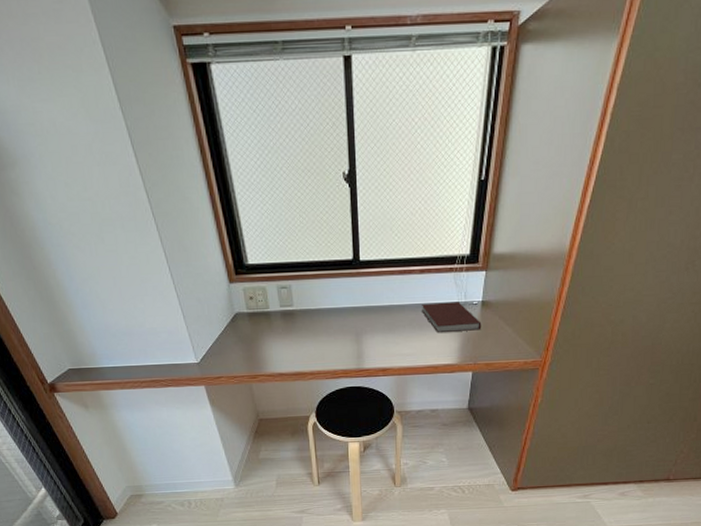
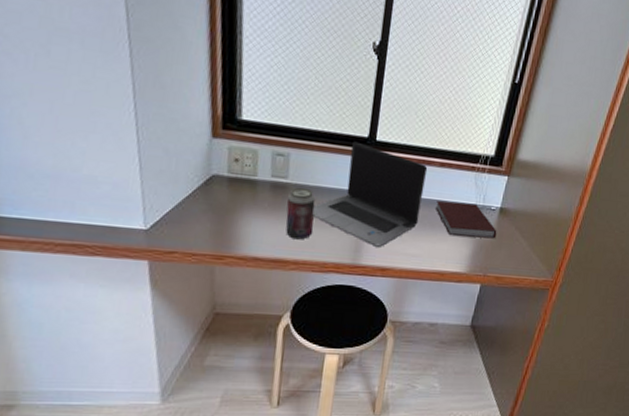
beverage can: none [295,311,321,355] -> present [285,187,316,240]
laptop computer: none [318,265,410,353] -> present [312,141,428,248]

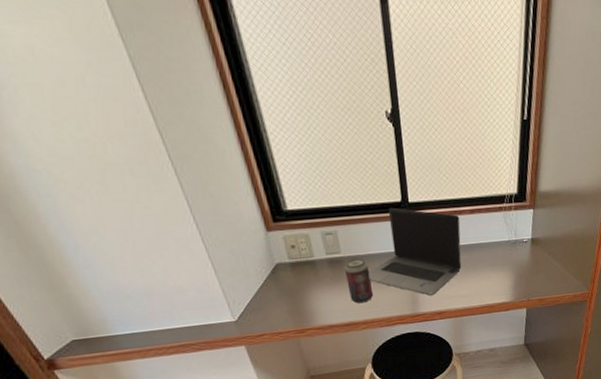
notebook: present [435,201,497,239] -> none [473,240,533,273]

